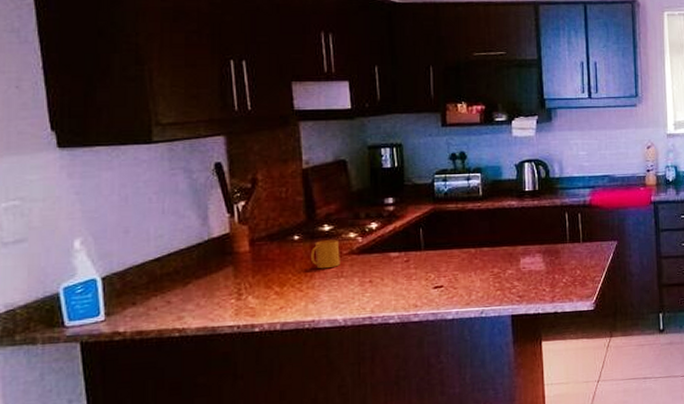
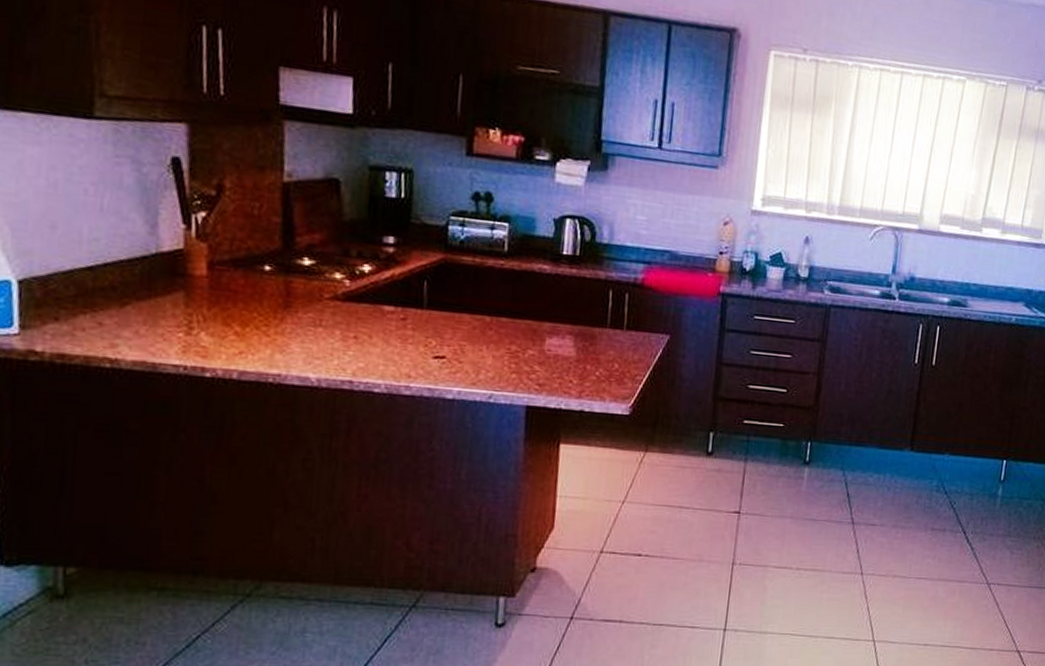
mug: present [310,240,340,269] -> none [282,276,321,313]

